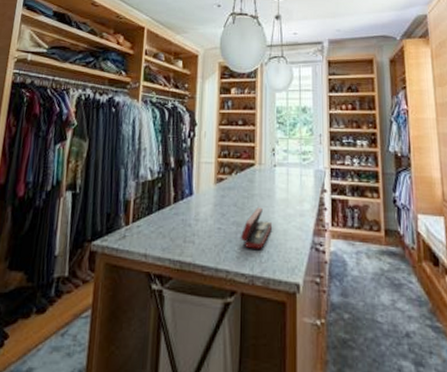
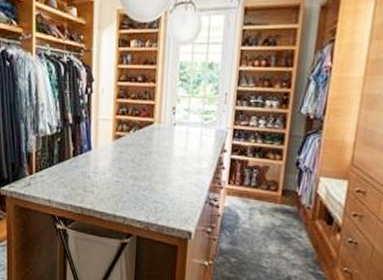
jewelry box: present [240,207,272,249] -> none [137,164,168,201]

